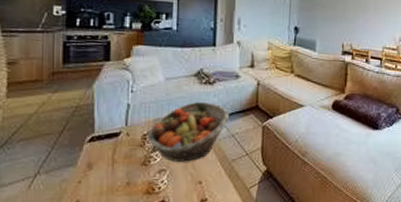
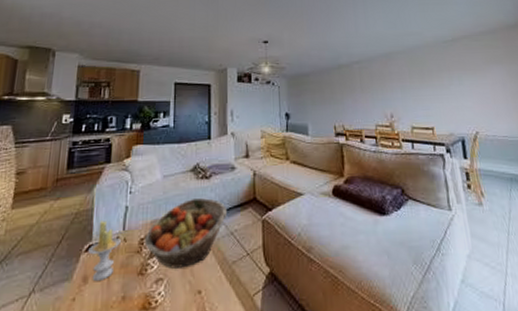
candle: none [91,116,124,169] -> present [88,221,121,282]

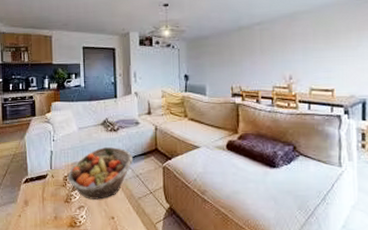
candle: present [88,221,121,282] -> none [26,161,50,205]

